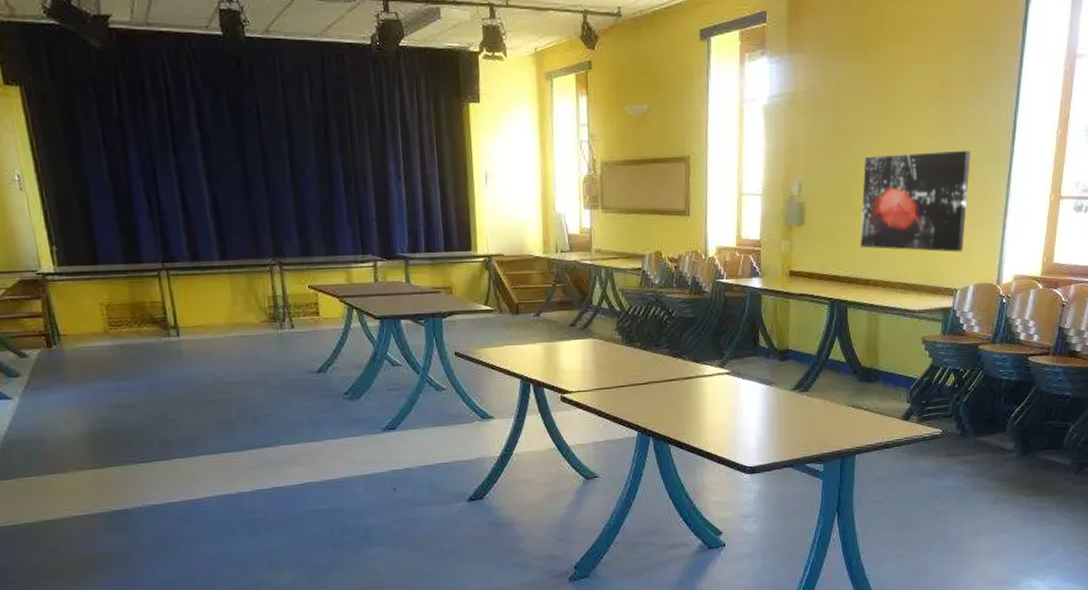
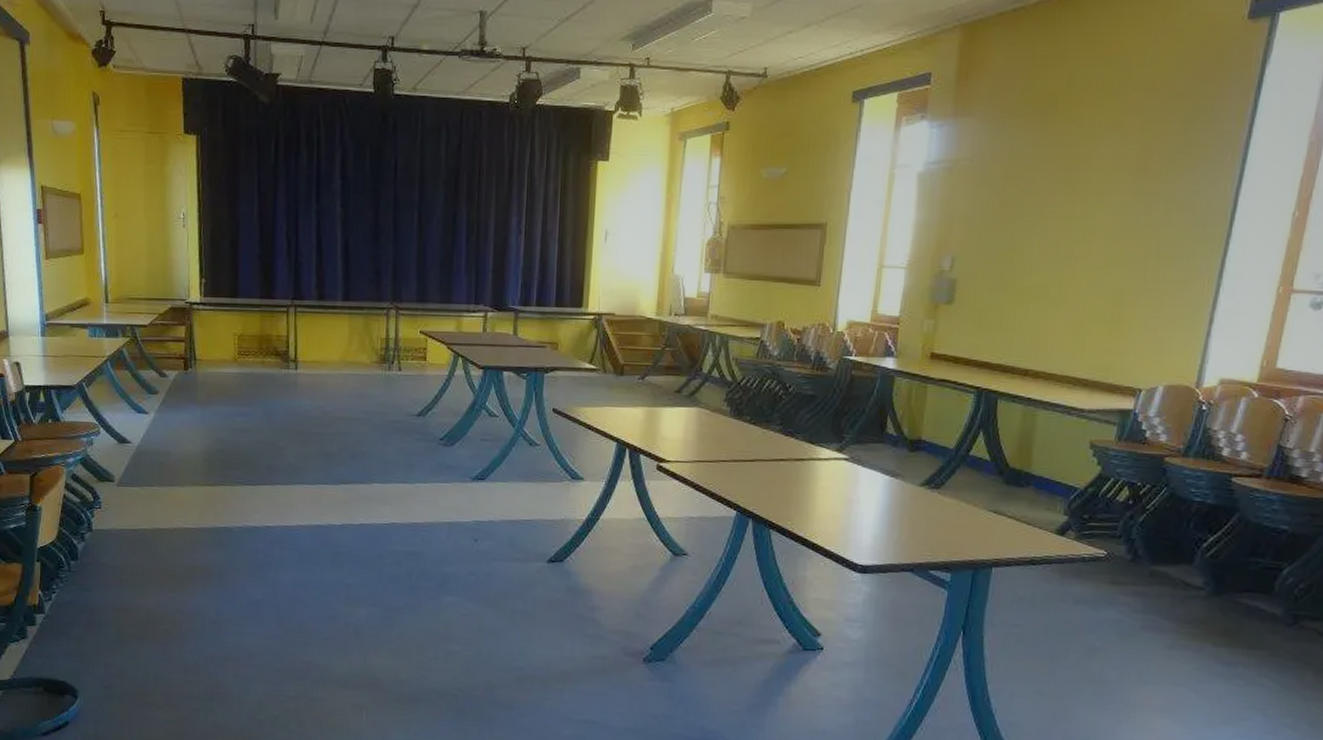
wall art: present [860,150,971,252] -> none [1020,230,1173,347]

